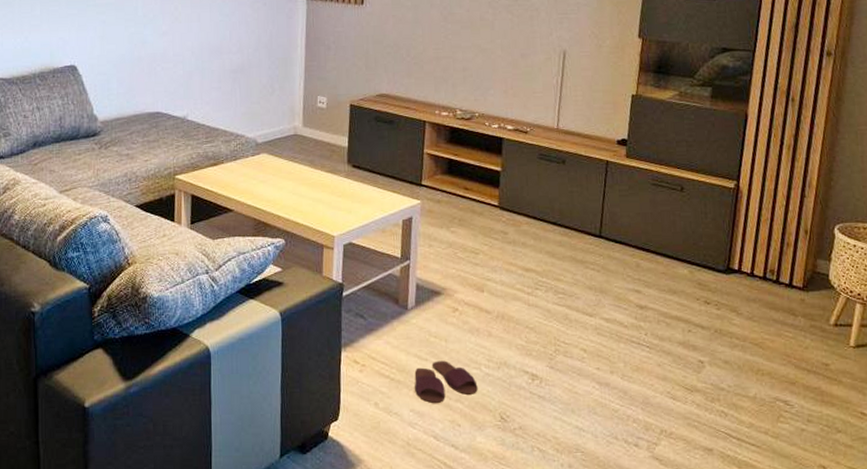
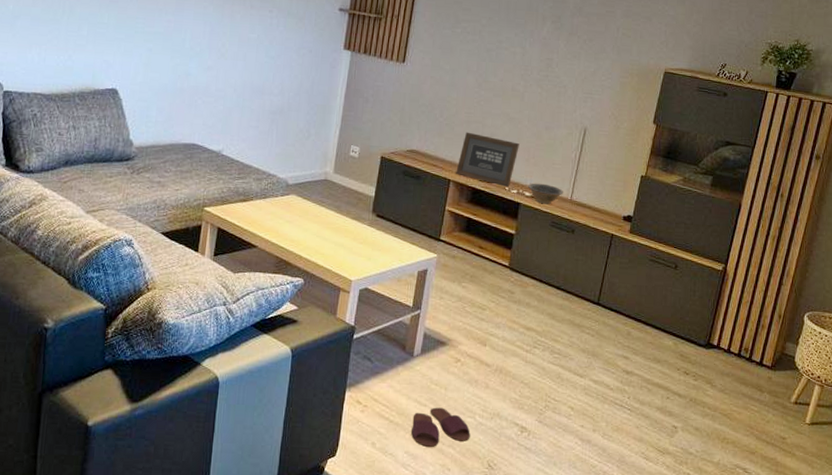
picture frame: none [430,69,495,123] -> present [456,132,519,188]
decorative bowl: none [508,114,548,137] -> present [527,183,563,205]

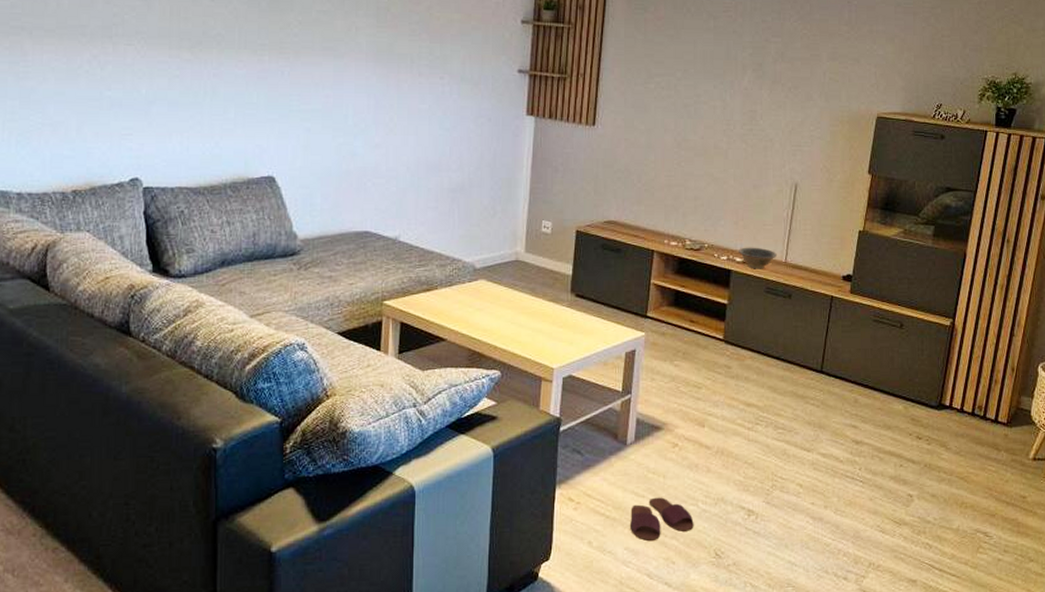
picture frame: present [456,132,519,188] -> none [659,197,726,255]

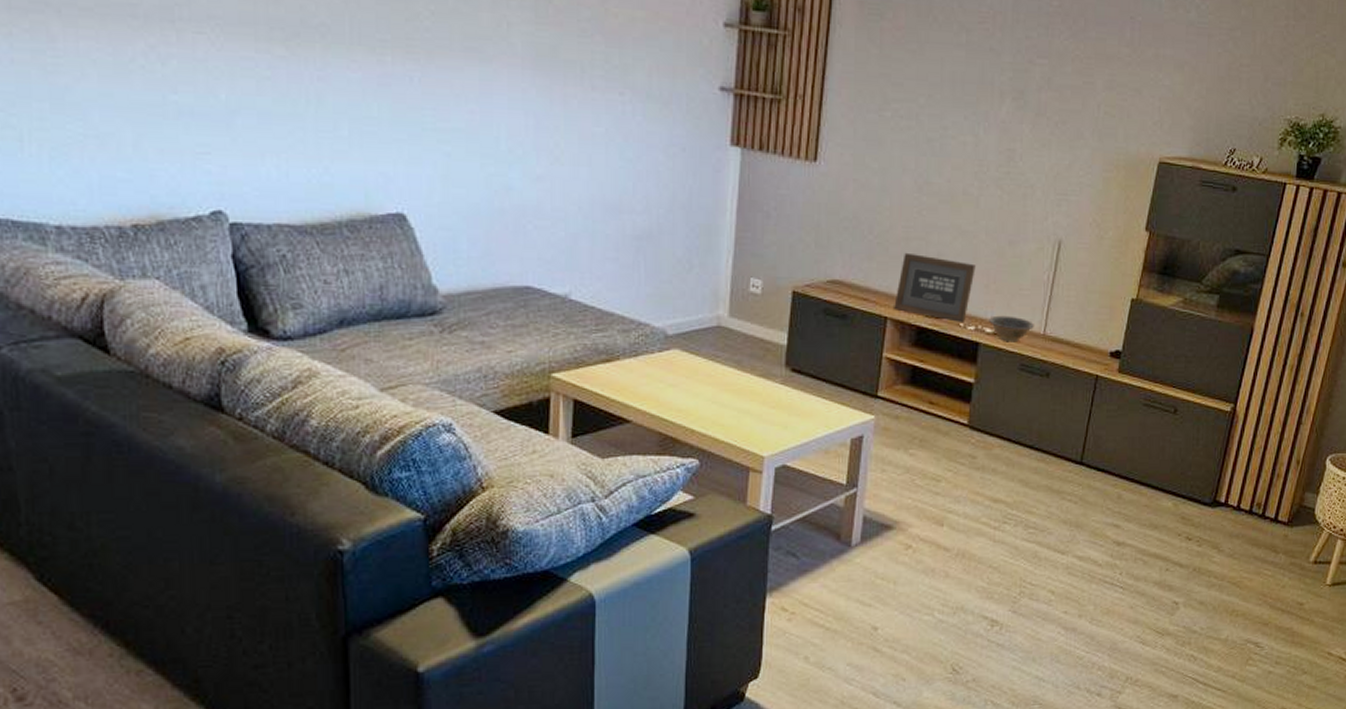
slippers: present [630,497,694,541] -> none [854,606,928,655]
picture frame: none [659,197,726,255] -> present [894,252,976,324]

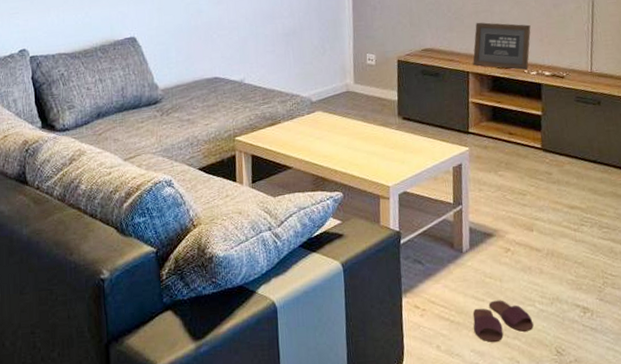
slippers: none [854,606,928,655] -> present [473,300,534,342]
decorative bowl: present [988,315,1034,343] -> none [545,60,582,81]

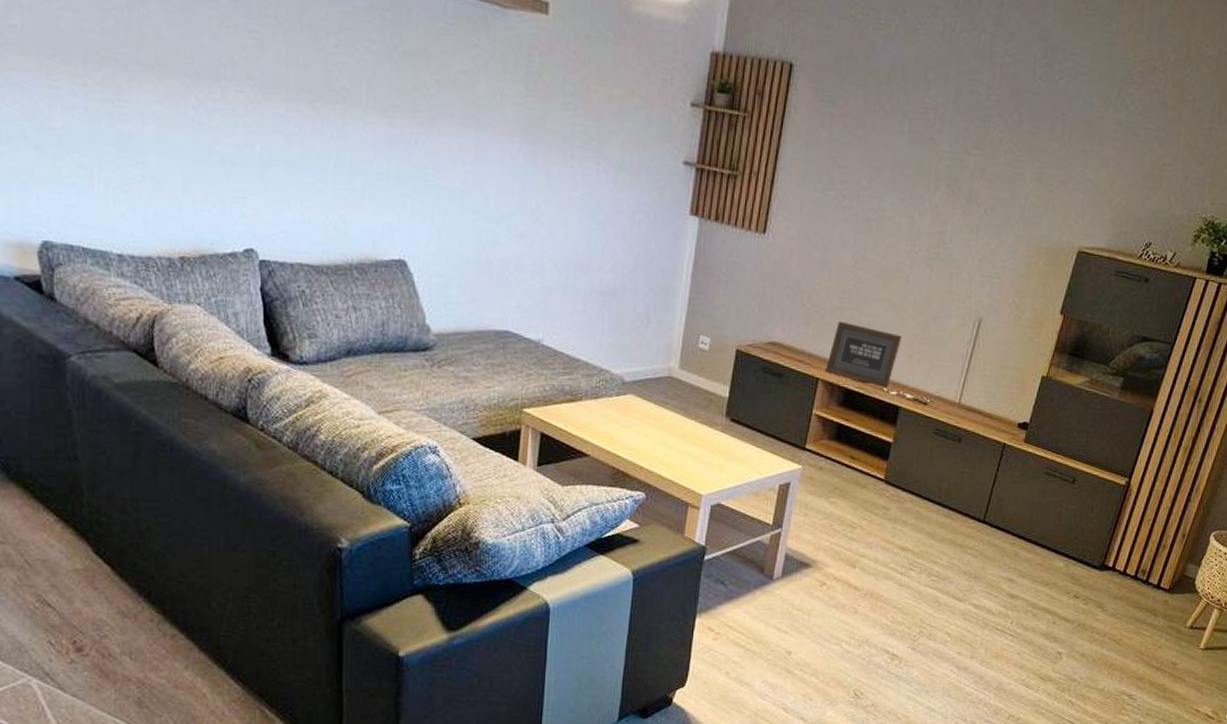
slippers: present [473,300,534,342] -> none [770,634,836,676]

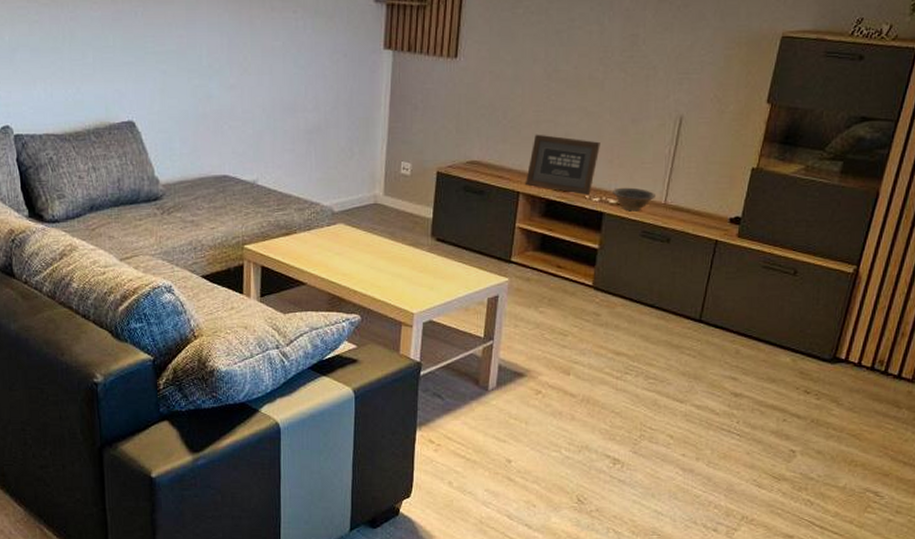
decorative bowl: none [909,383,951,409] -> present [611,187,655,212]

